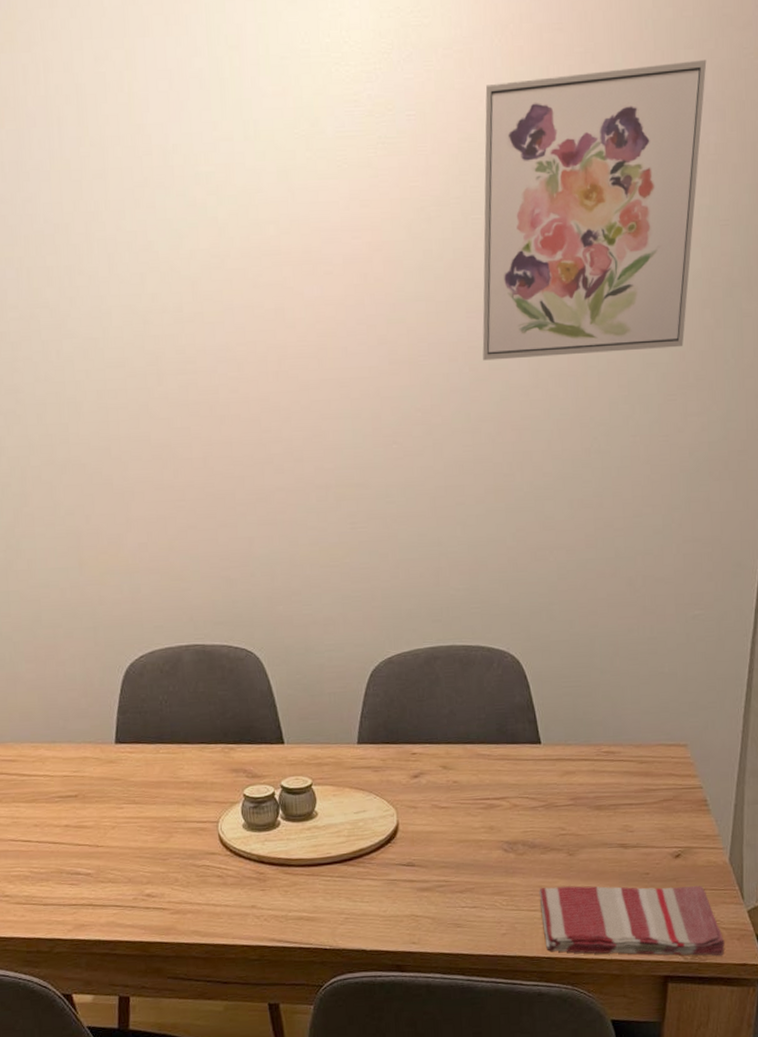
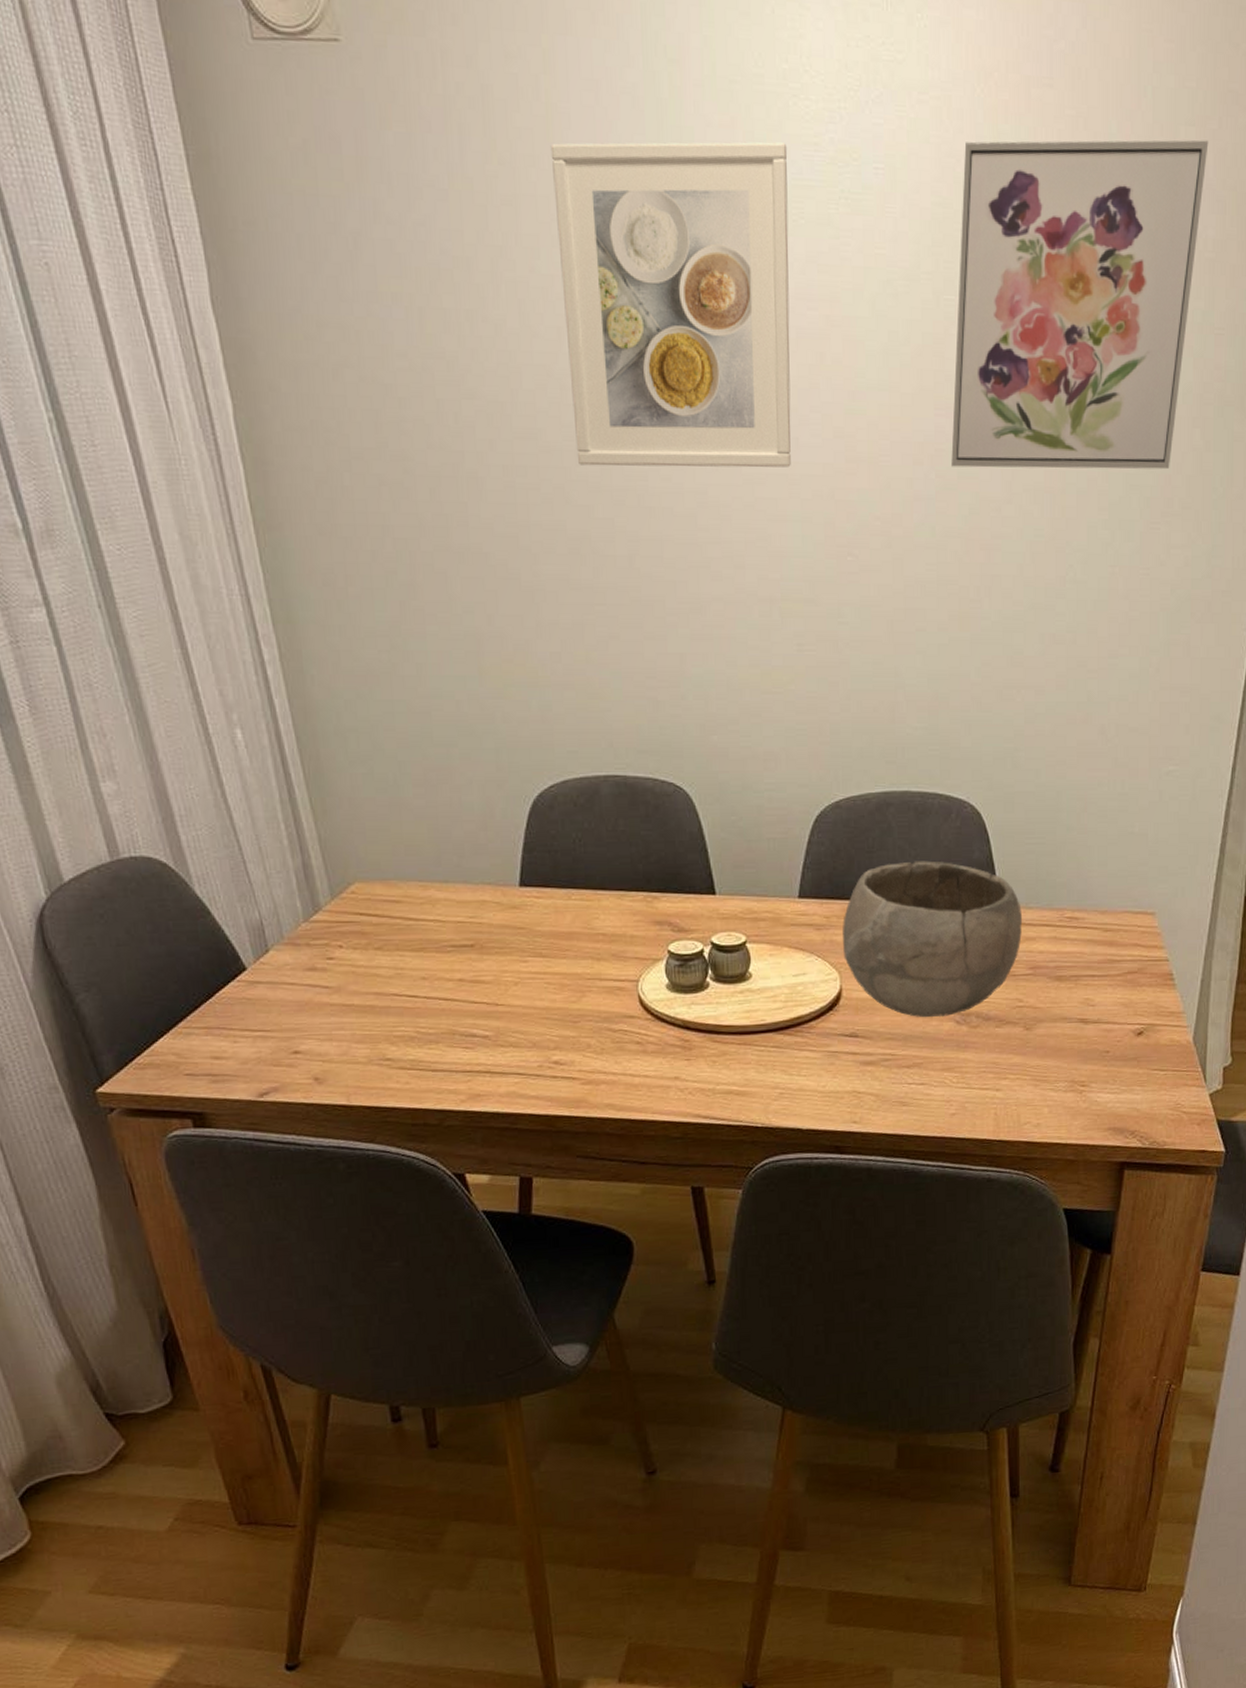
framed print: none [132,103,341,385] -> present [550,141,791,468]
bowl: none [397,706,563,847] -> present [842,861,1023,1018]
dish towel: present [539,886,725,956] -> none [992,1063,1184,1142]

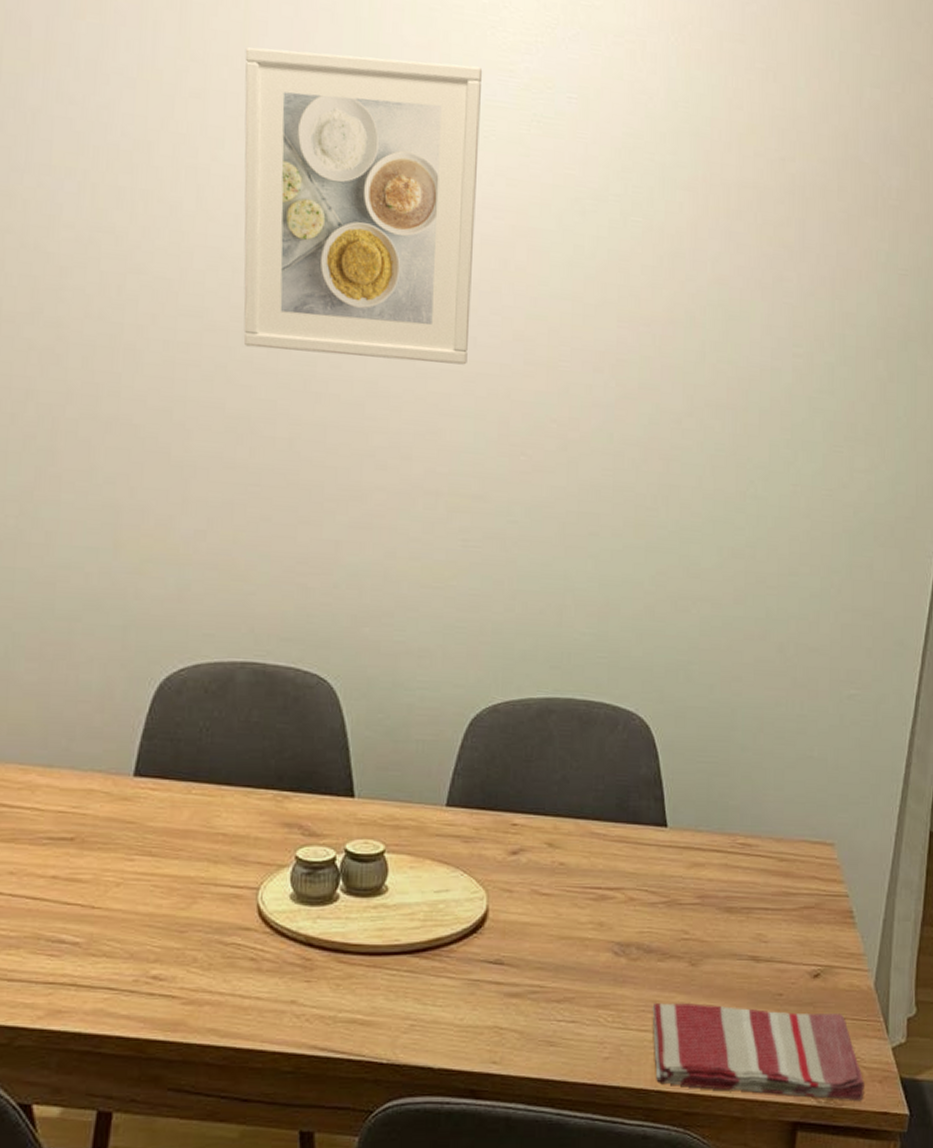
bowl: present [842,861,1023,1018] -> none [492,773,692,947]
wall art: present [951,140,1209,470] -> none [632,82,893,396]
dish towel: none [992,1063,1184,1142] -> present [652,1003,864,1101]

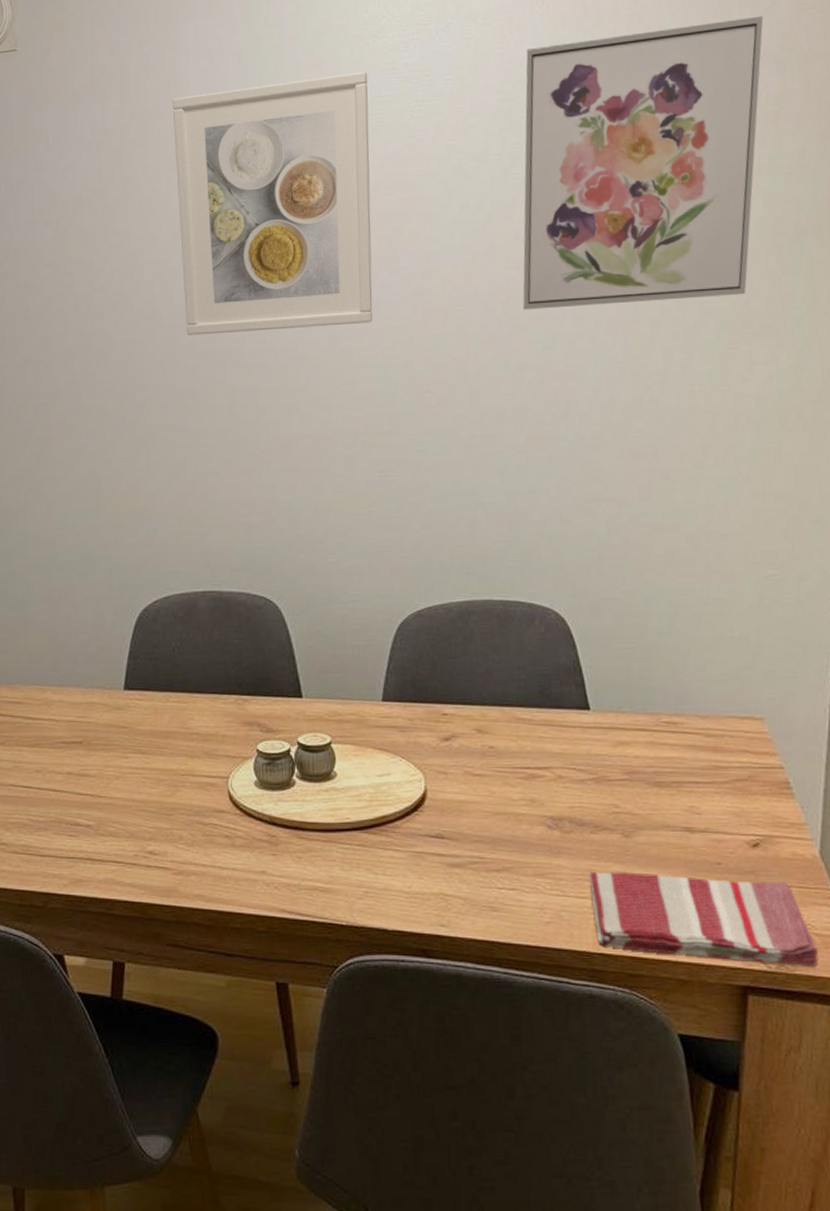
wall art: none [632,82,893,396] -> present [523,16,764,310]

